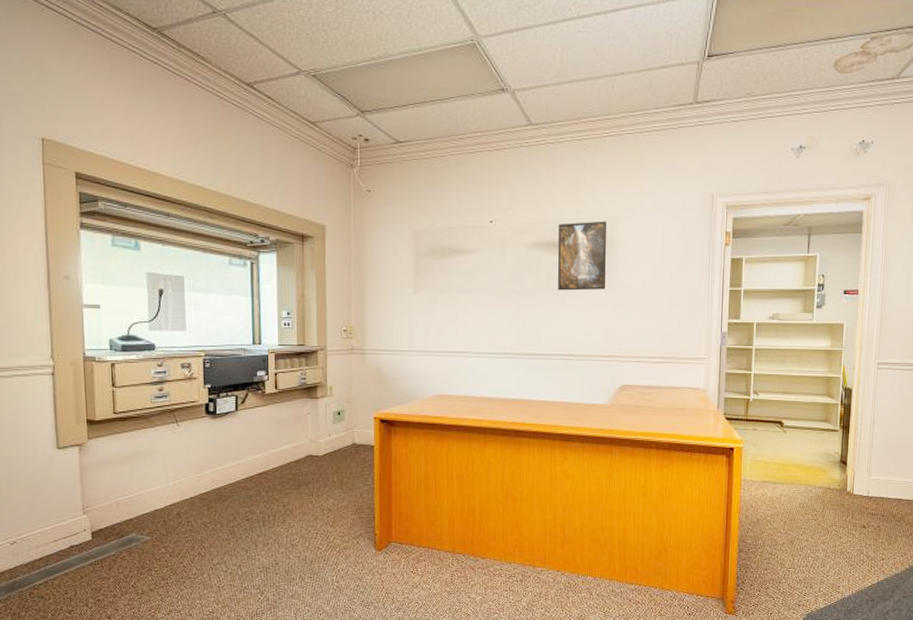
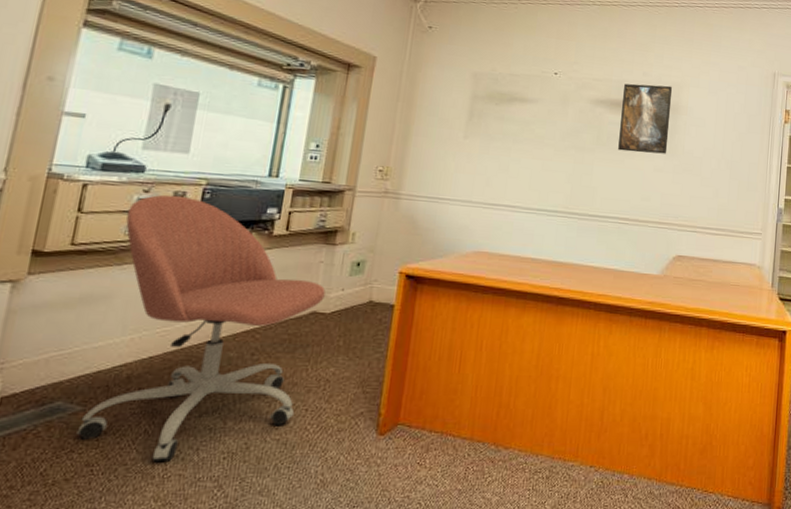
office chair: none [150,367,316,576] -> present [76,194,326,463]

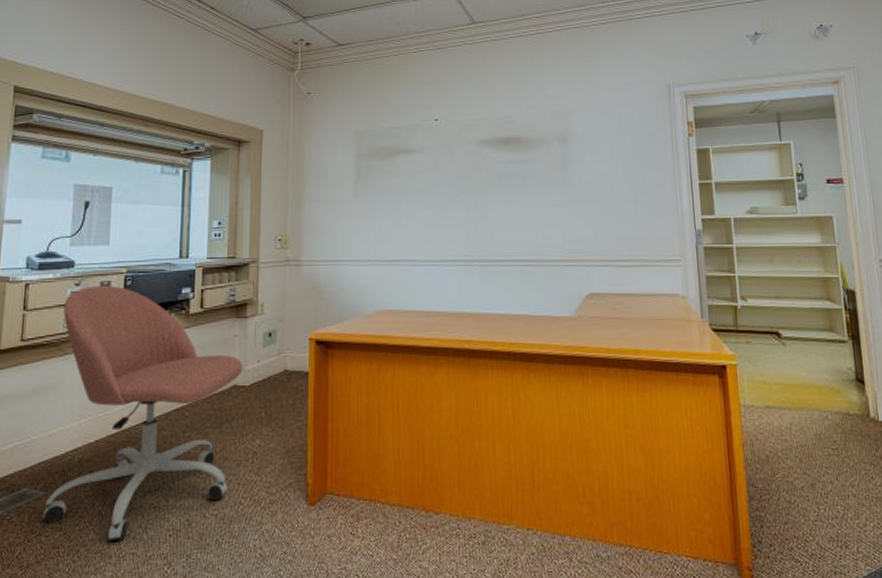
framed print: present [618,83,673,154] -> none [508,115,563,190]

